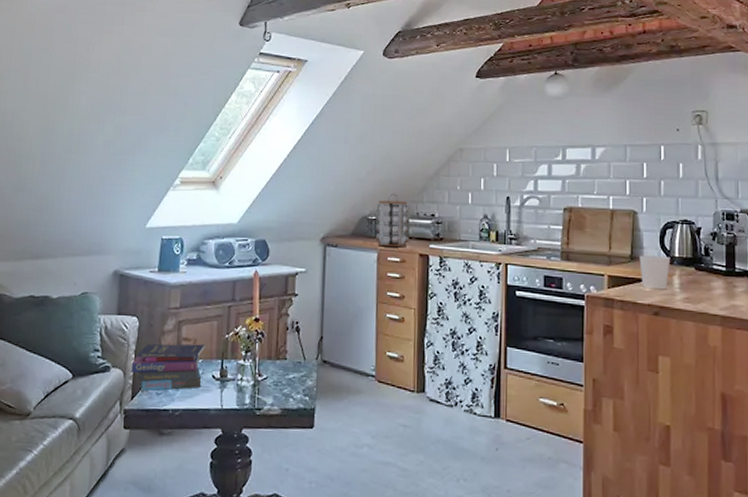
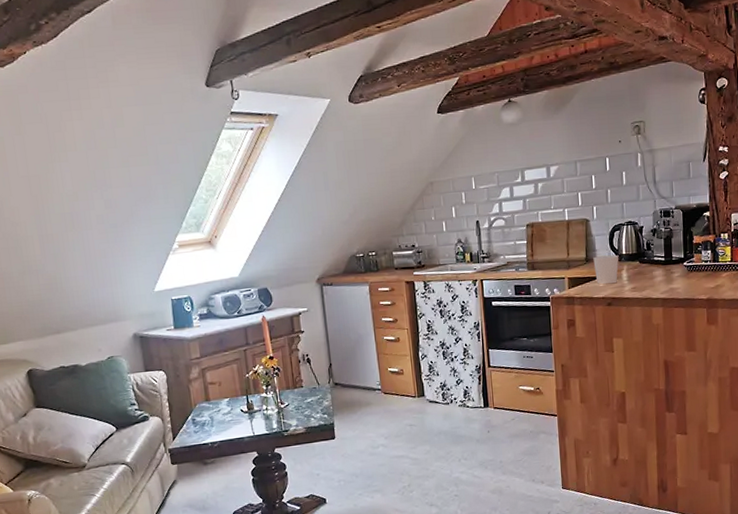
books: present [131,344,206,391] -> none [167,385,233,432]
spice rack: present [375,193,409,248] -> none [362,230,395,280]

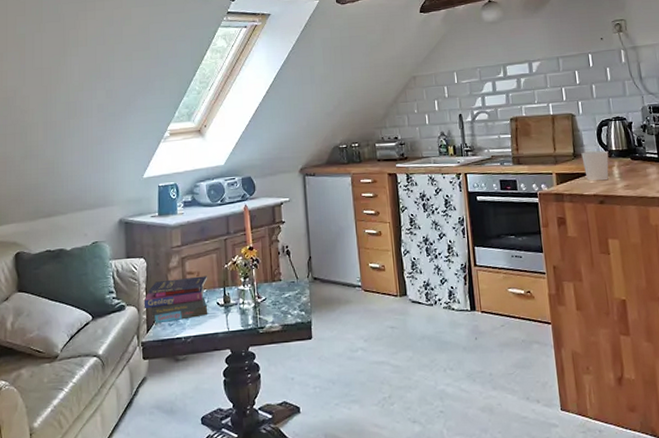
books: none [167,385,233,432] -> present [143,276,208,324]

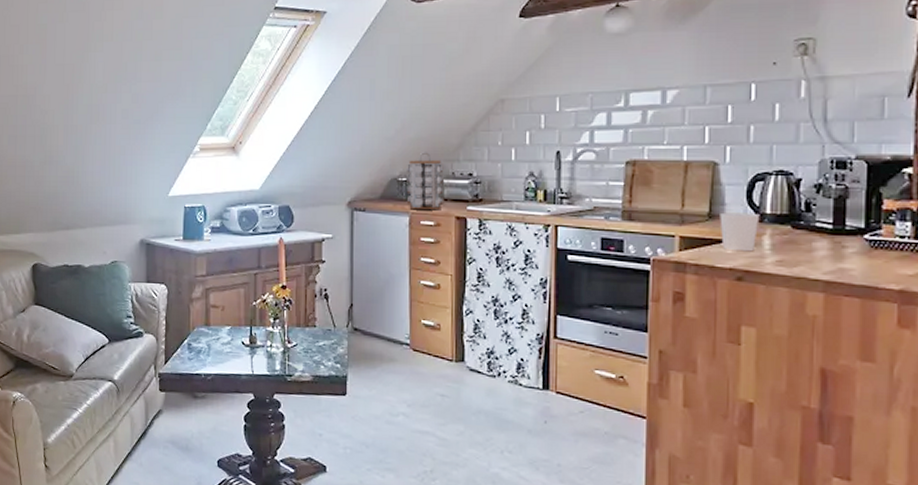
books: present [143,276,208,324] -> none [163,310,234,356]
spice rack: none [345,122,377,171] -> present [406,152,444,211]

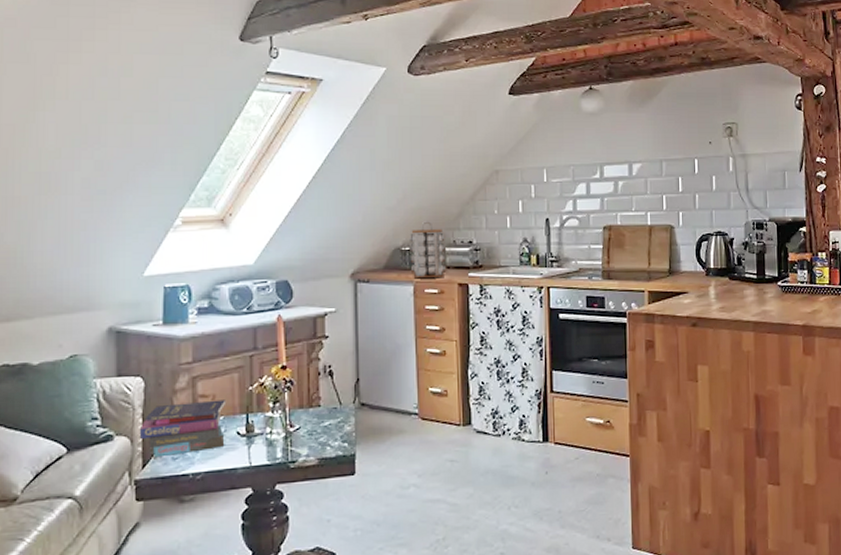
books: none [163,310,234,356] -> present [139,399,227,458]
dixie cup: present [720,212,760,253] -> none [677,268,707,303]

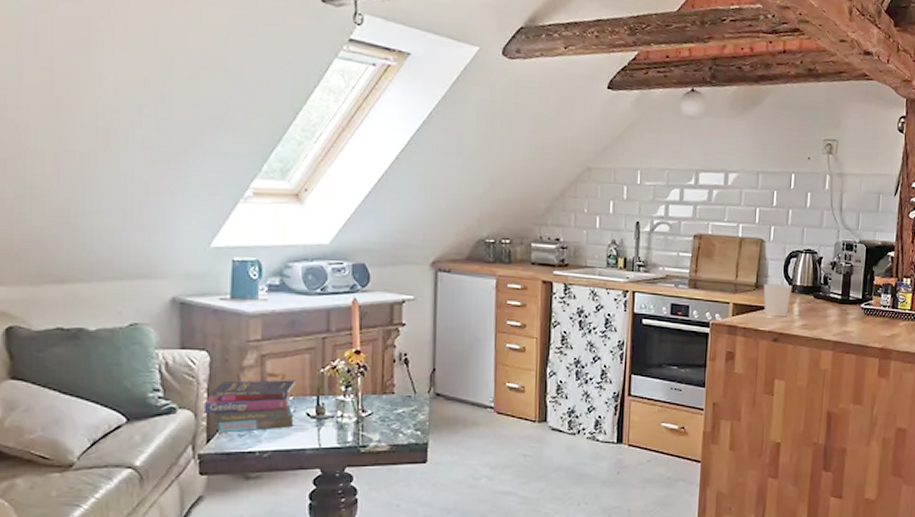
spice rack: present [410,221,446,279] -> none [494,214,532,274]
dixie cup: none [677,268,707,303] -> present [763,283,793,318]

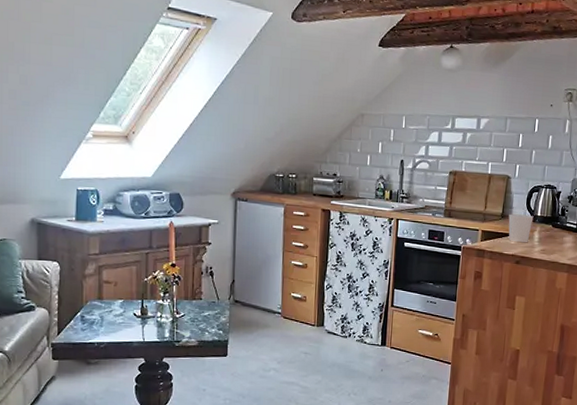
books: present [203,380,297,433] -> none [55,286,126,328]

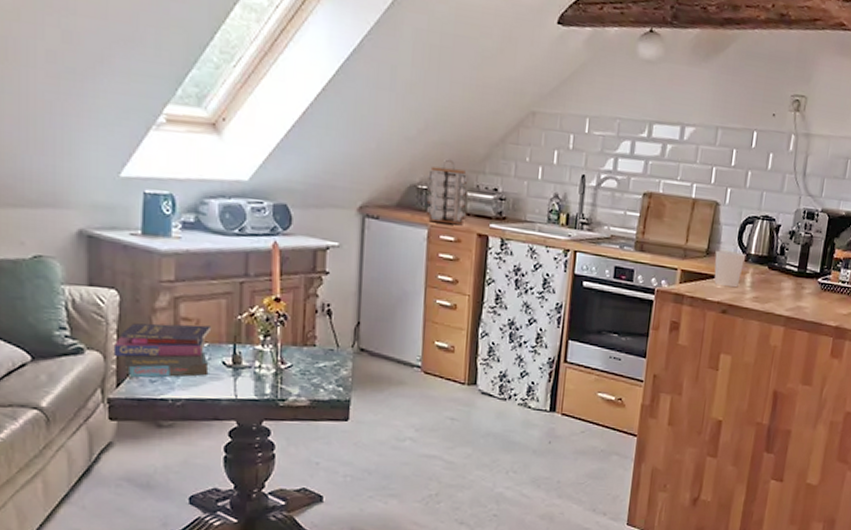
books: none [55,286,126,328] -> present [113,323,212,378]
spice rack: none [282,153,314,203] -> present [426,158,468,225]

